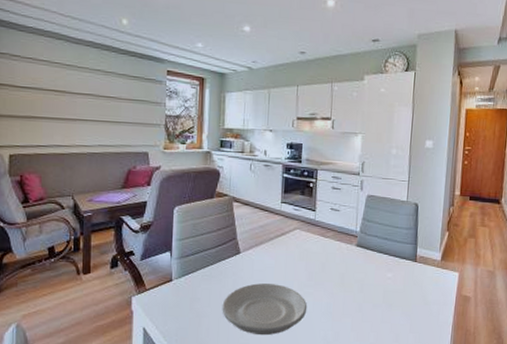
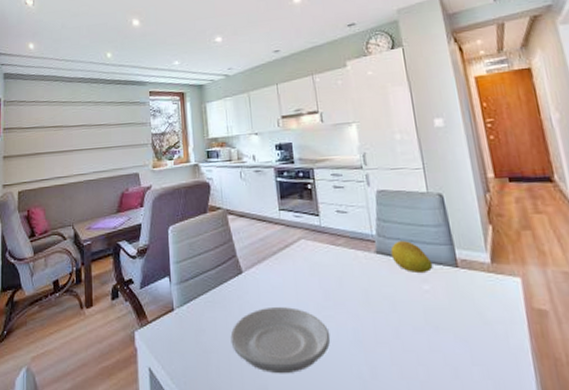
fruit: none [368,238,398,265] -> present [390,241,433,274]

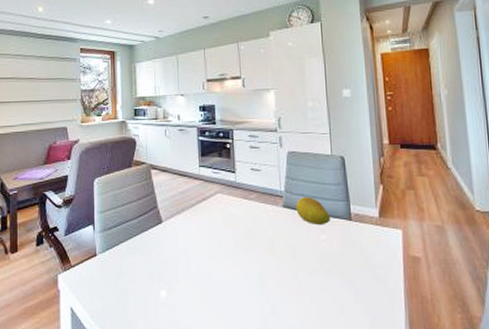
plate: present [230,307,331,374] -> none [148,253,238,312]

